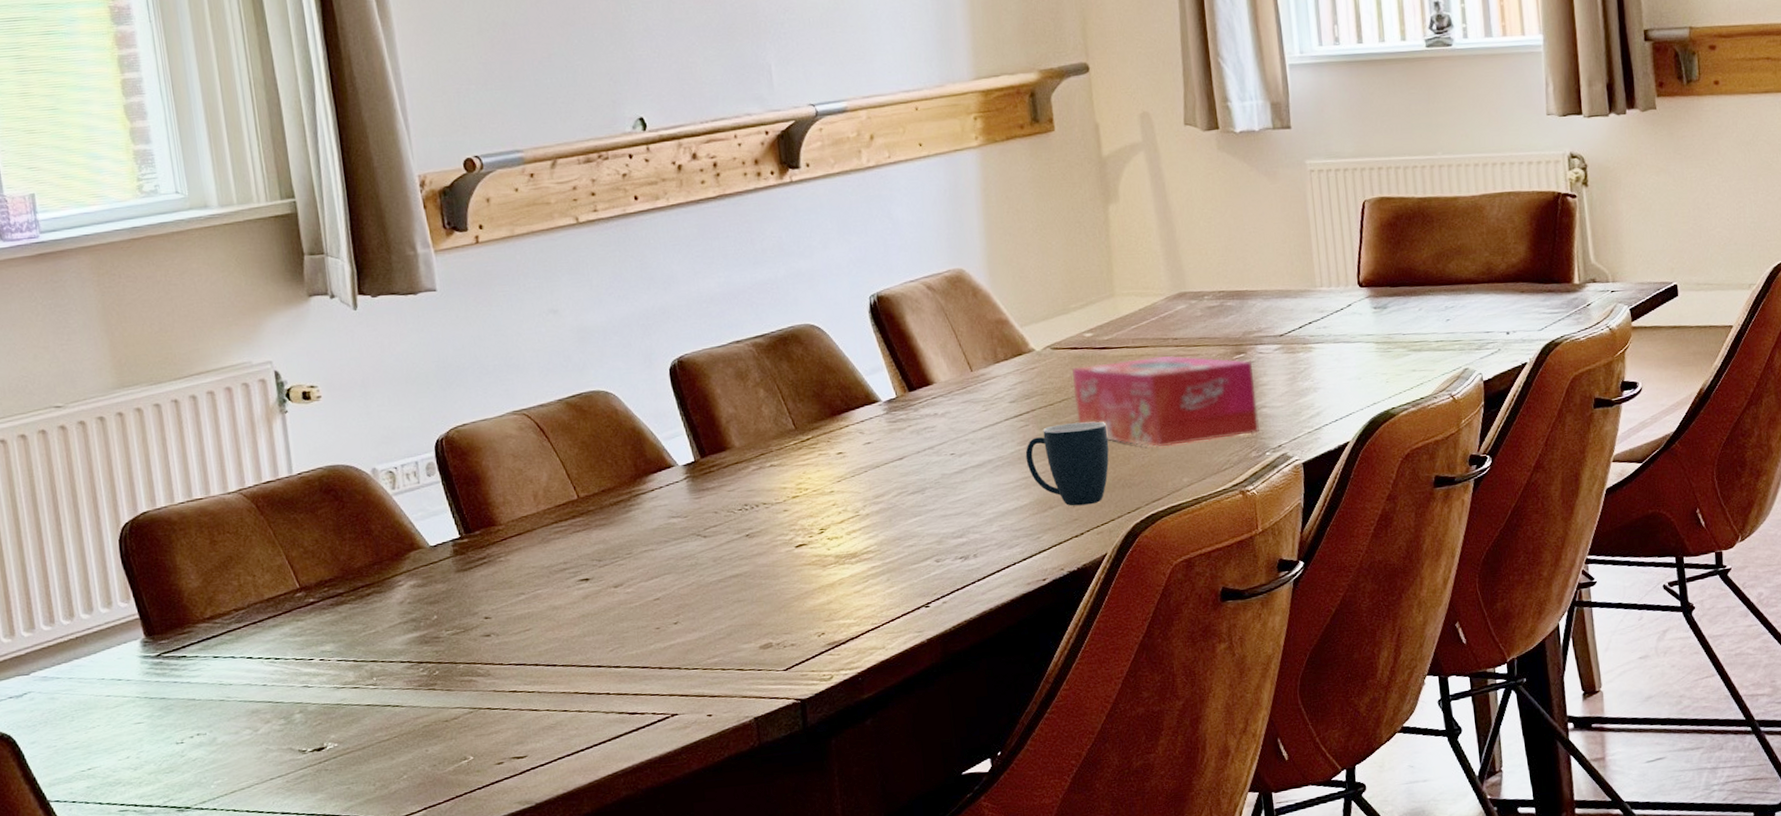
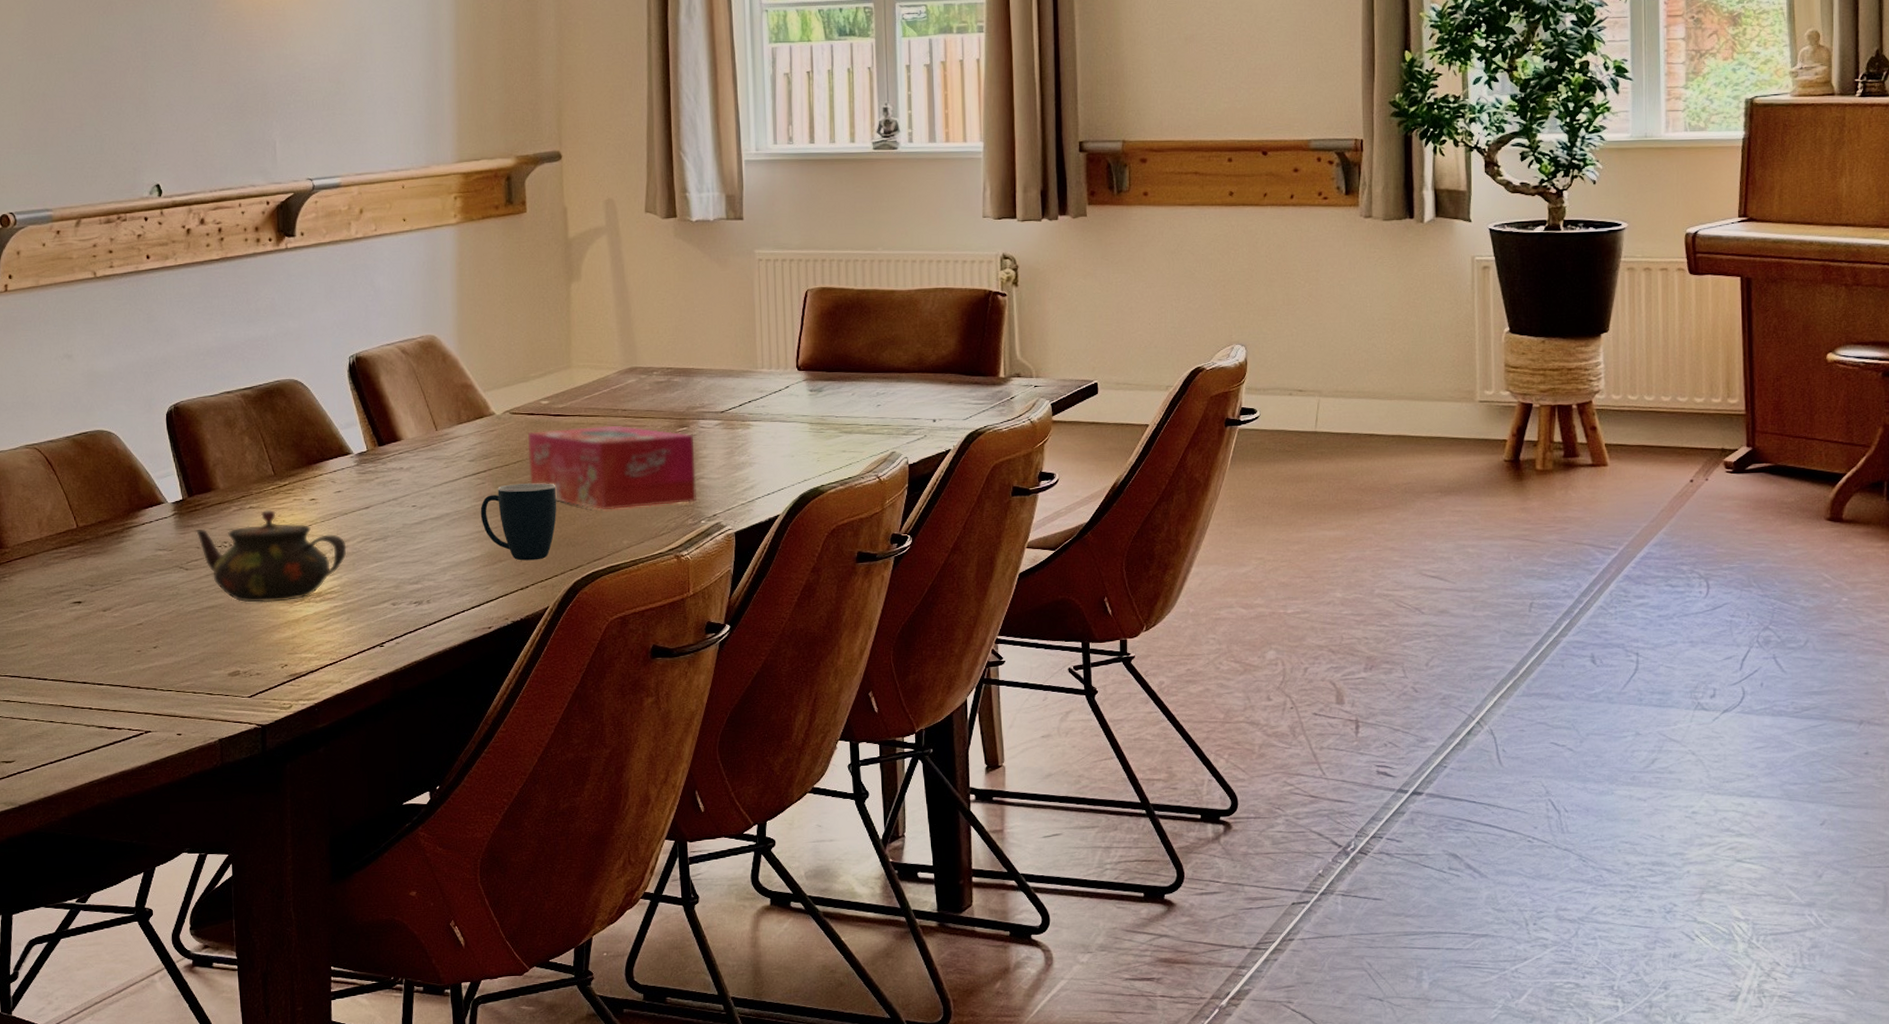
teapot: none [711,466,882,569] -> present [195,509,347,603]

